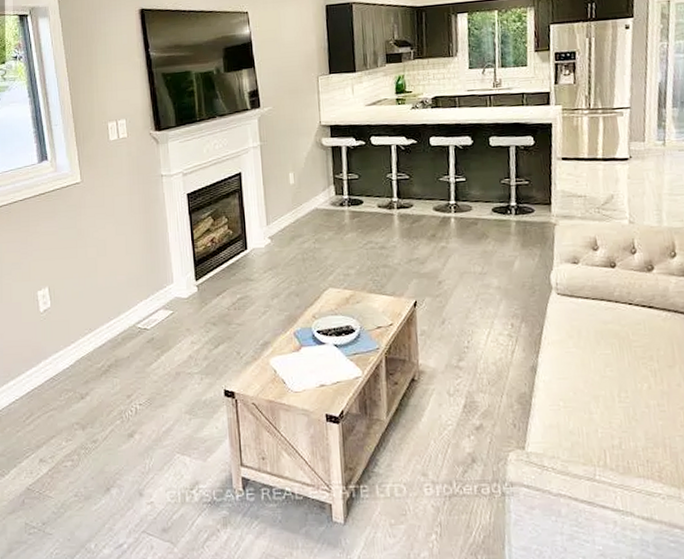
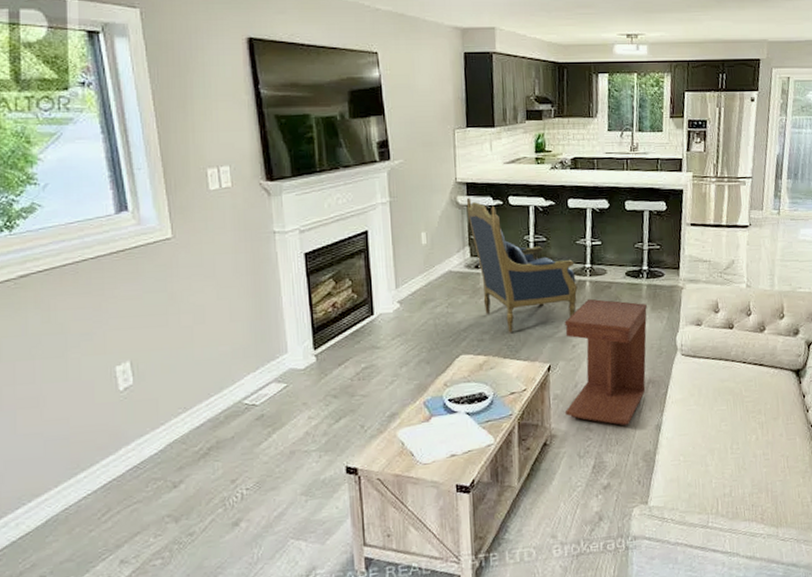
armchair: none [330,139,442,268] -> present [466,197,578,333]
side table: none [430,235,518,366] -> present [564,298,647,426]

